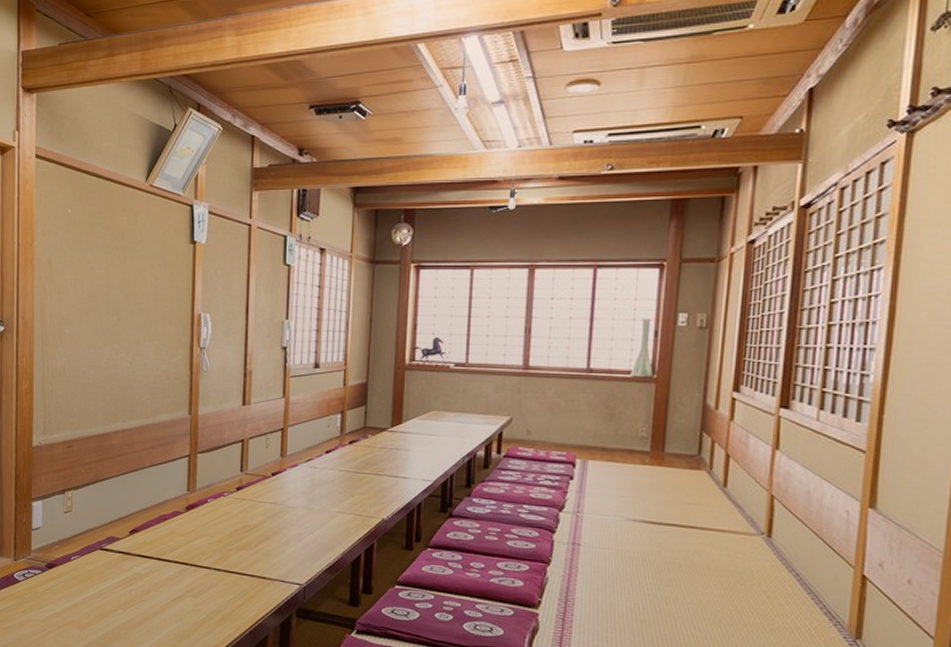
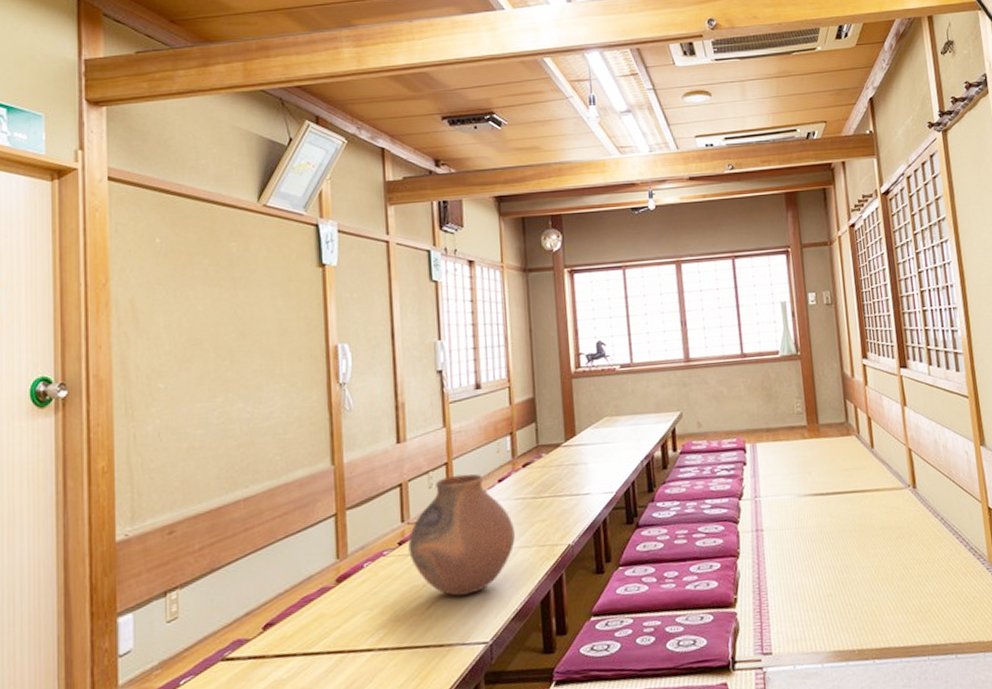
vase: none [244,440,336,542] -> present [408,474,516,596]

